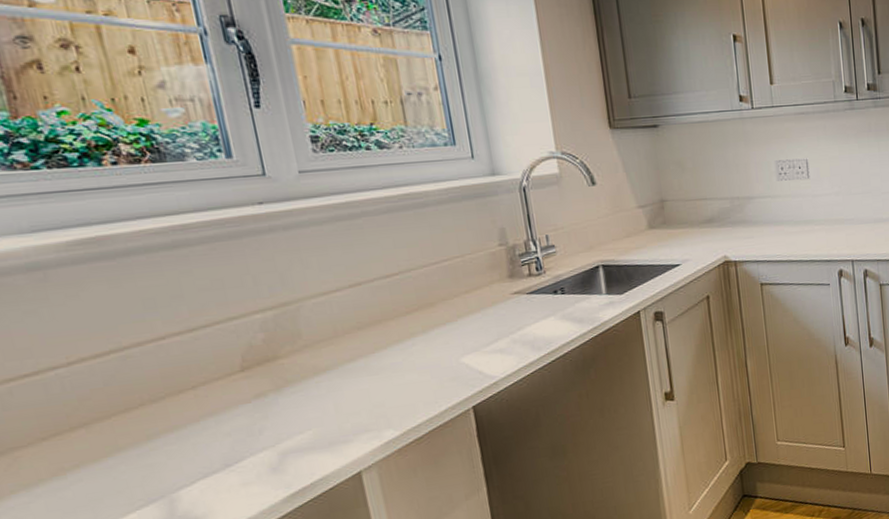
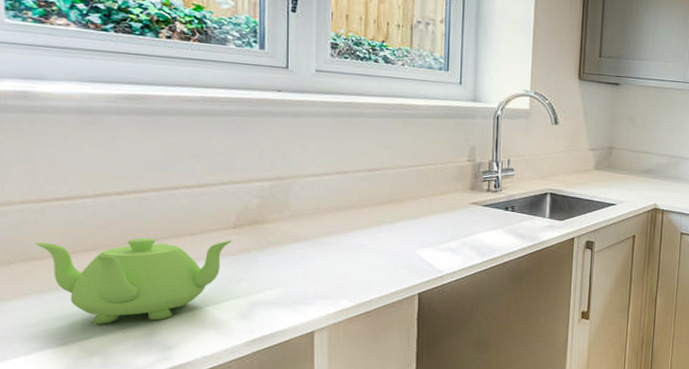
teapot: none [10,386,245,511] -> present [35,238,234,324]

